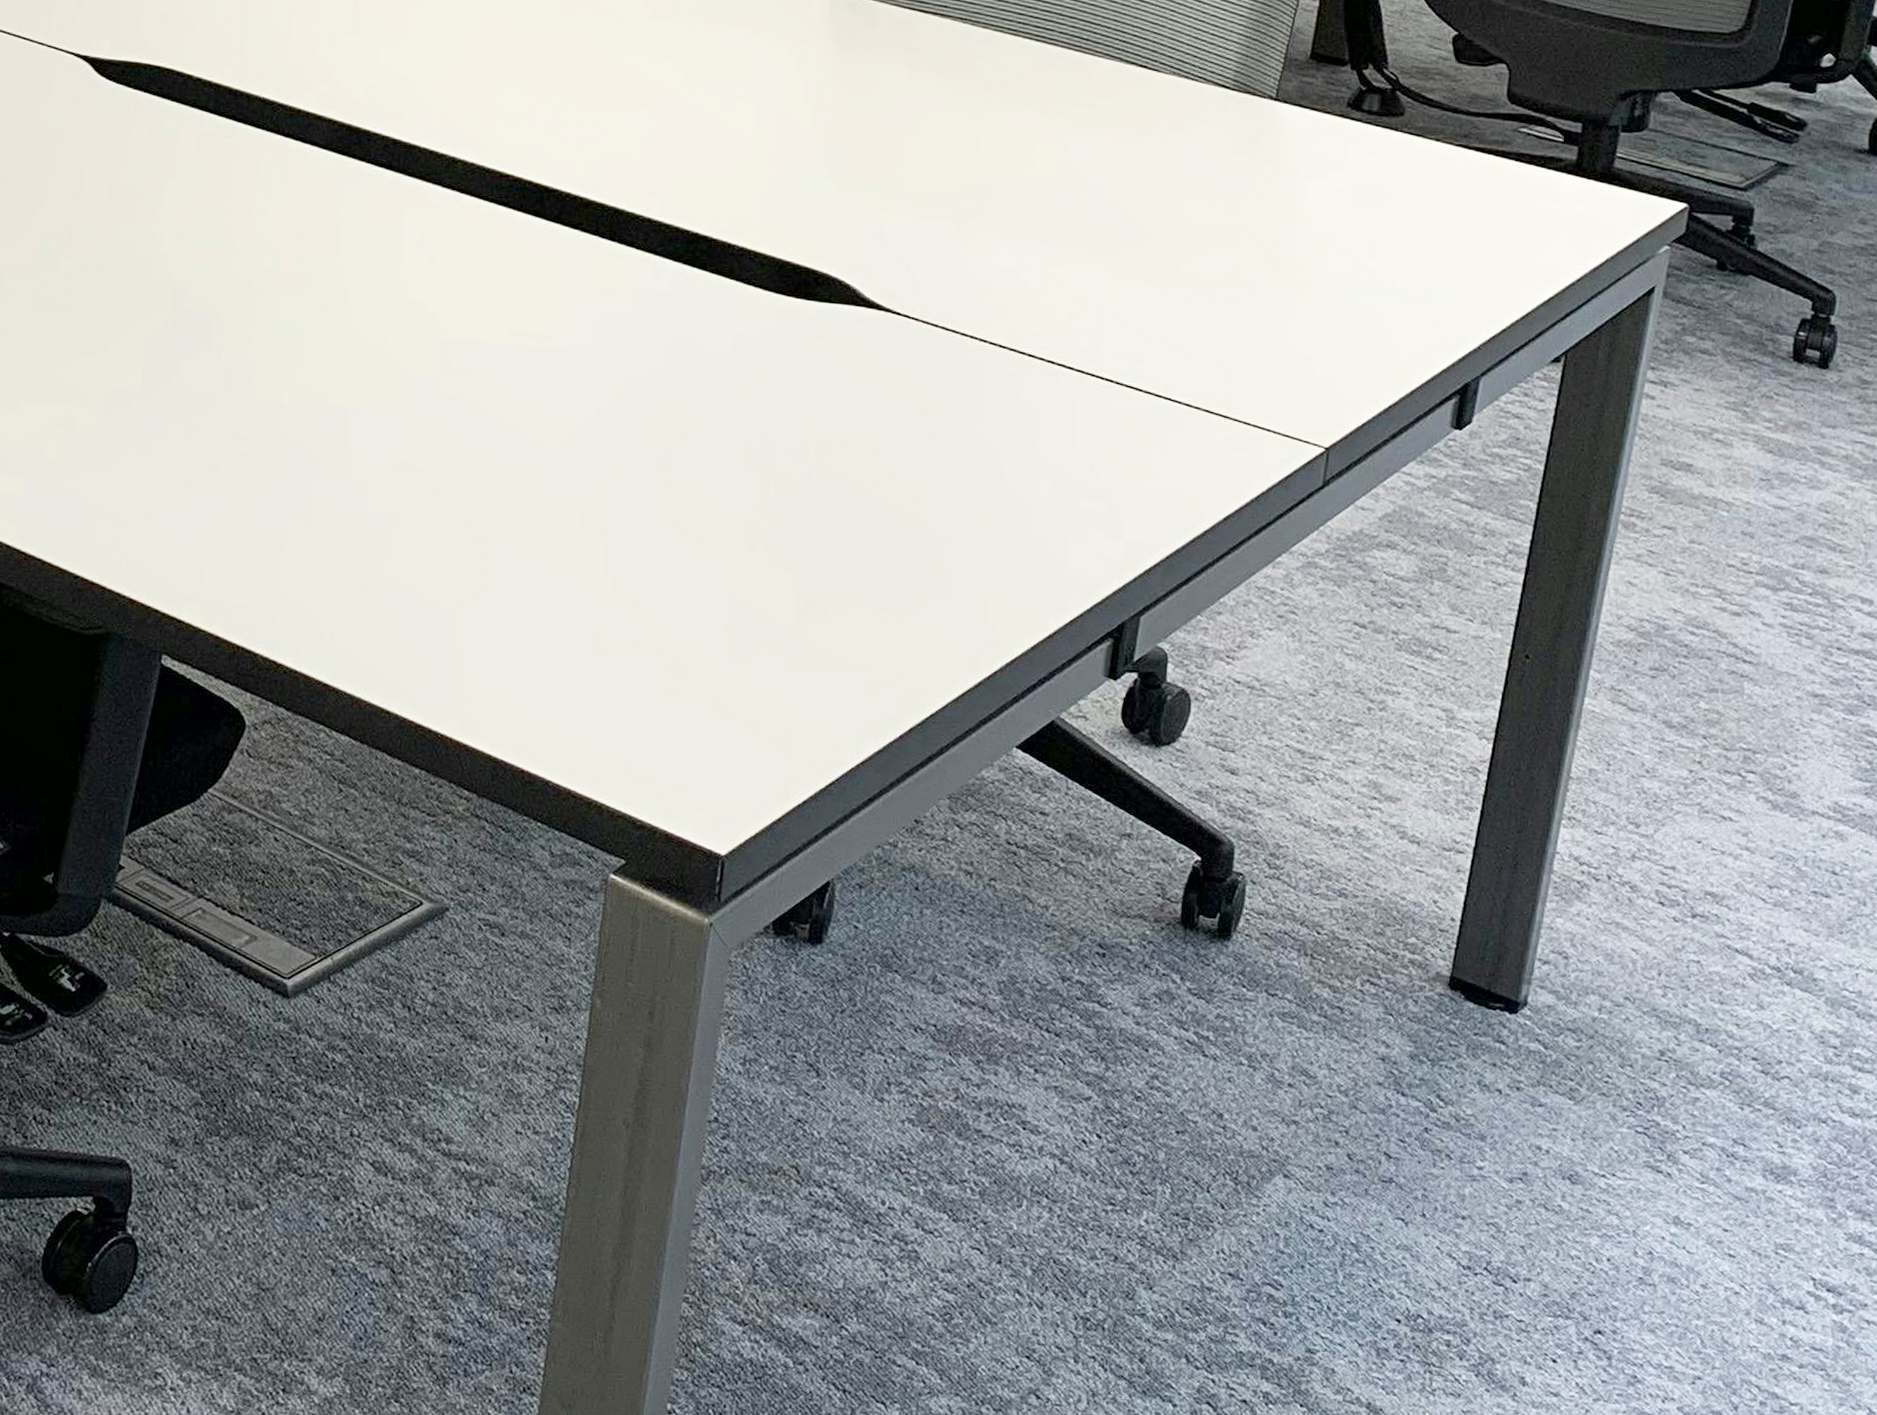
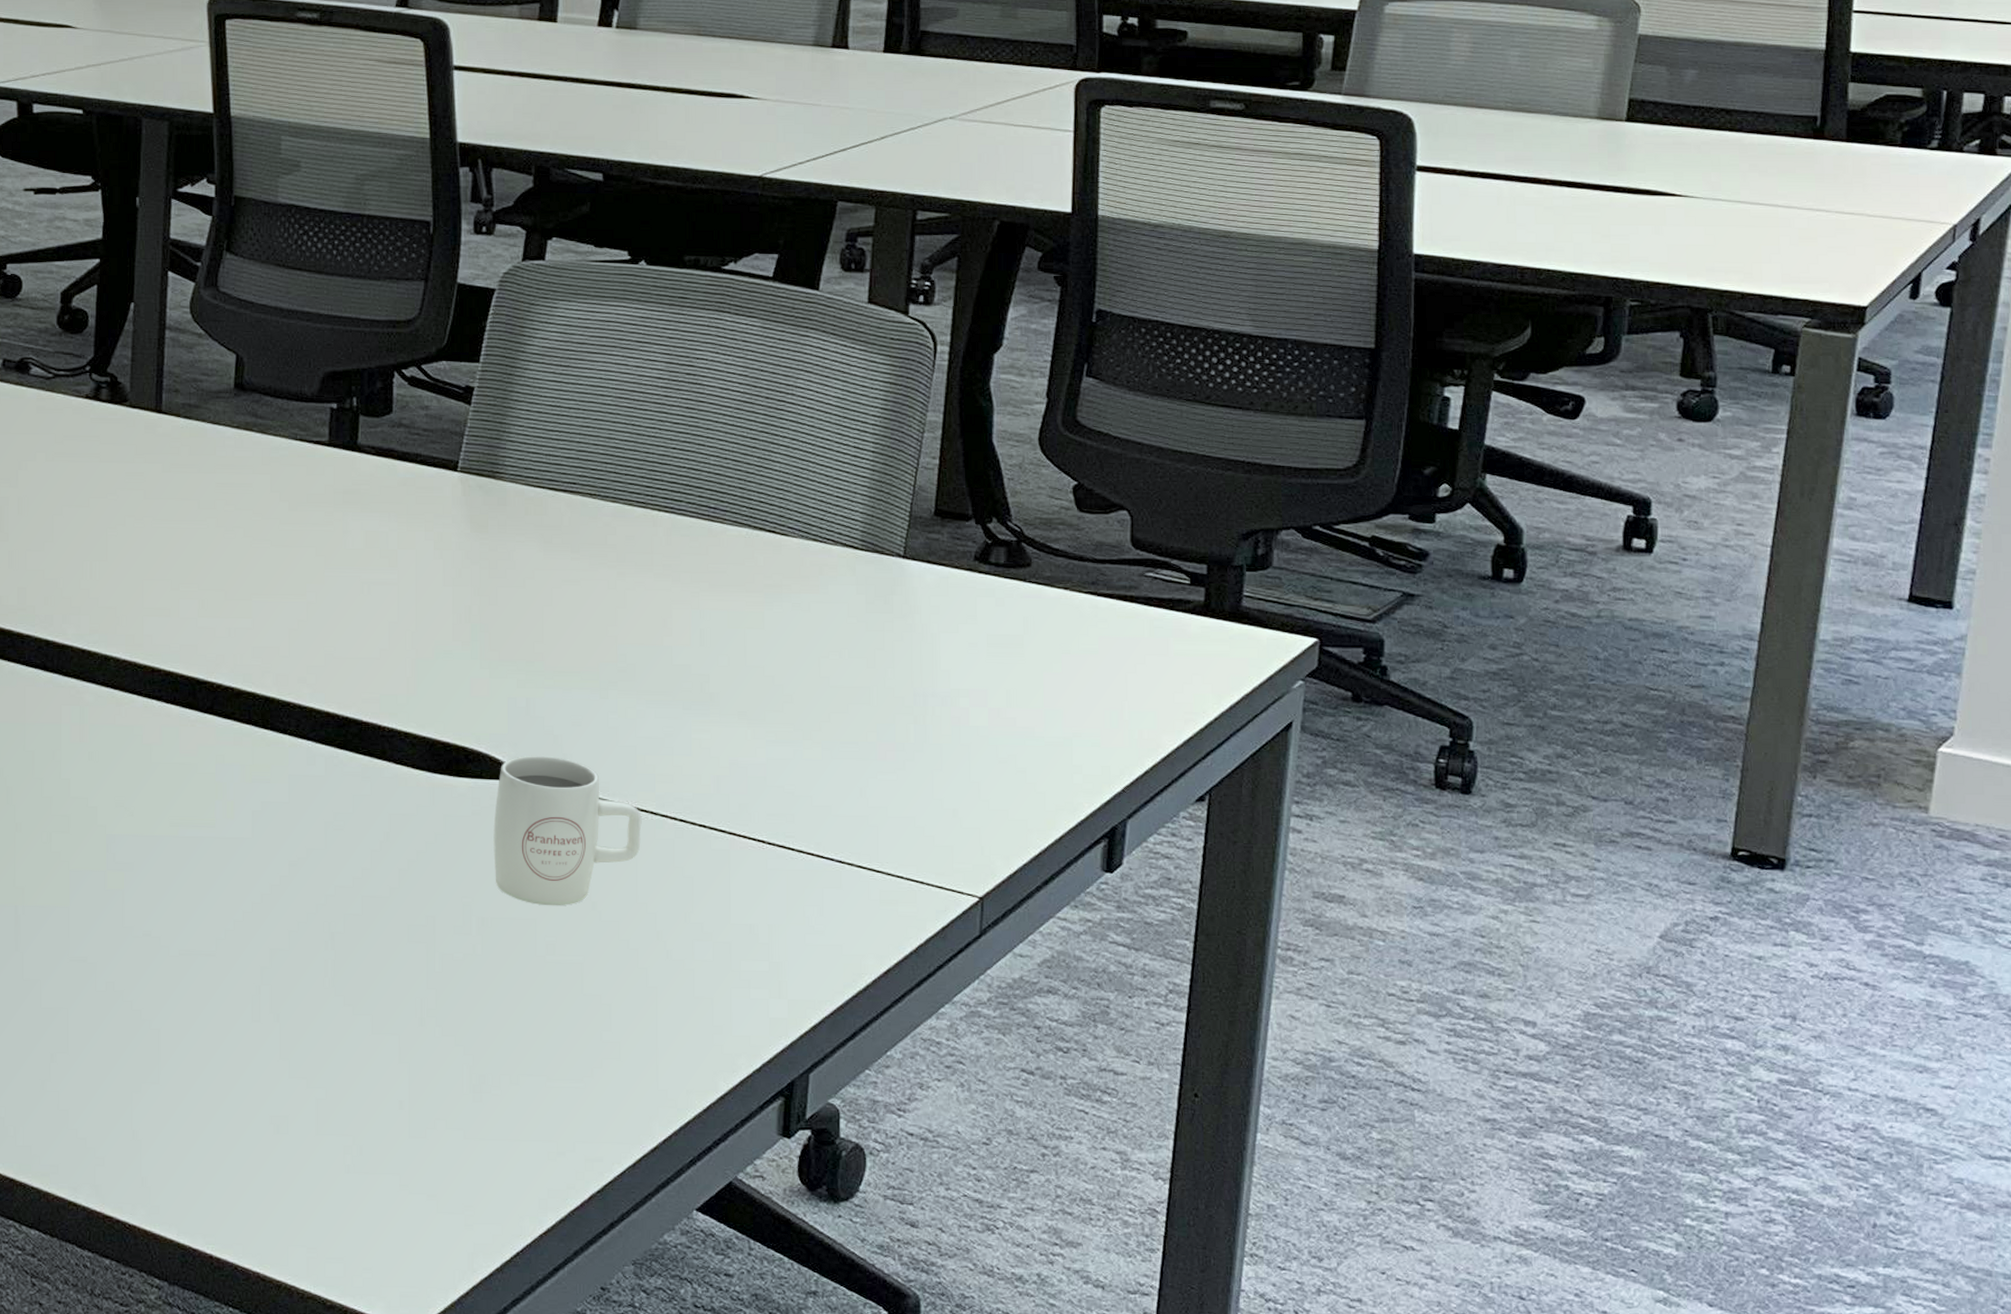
mug: none [836,281,990,436] -> present [493,755,642,906]

